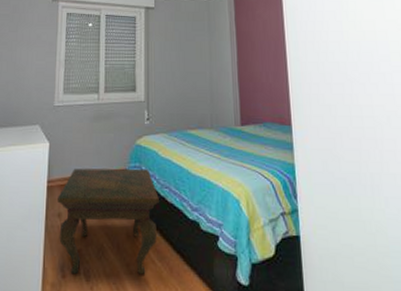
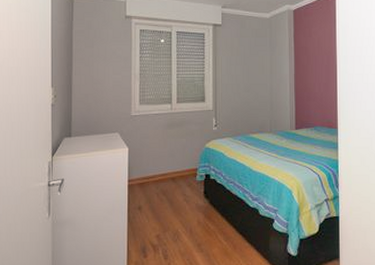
side table: present [58,168,159,275] -> none [138,167,225,255]

